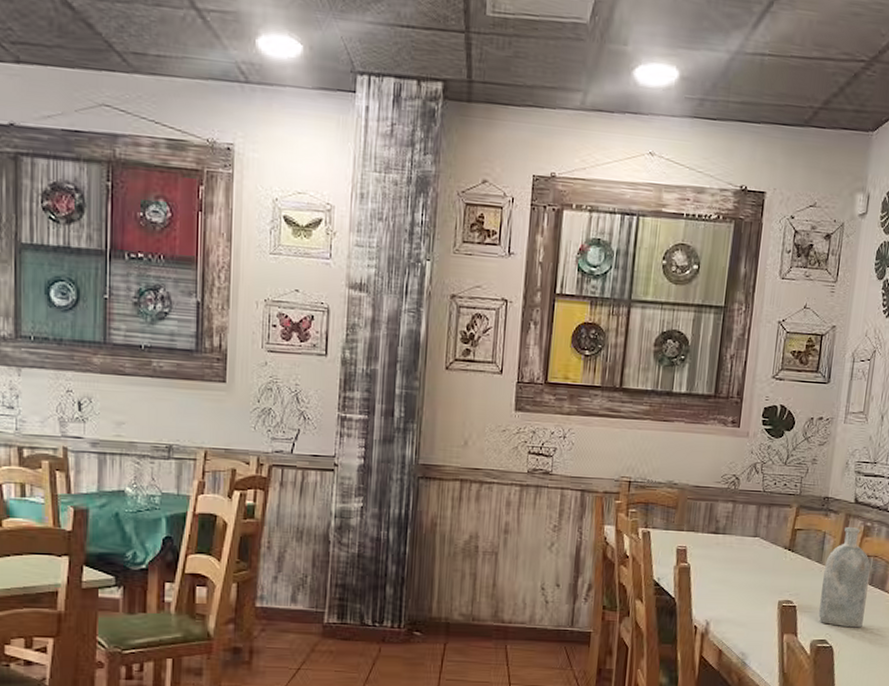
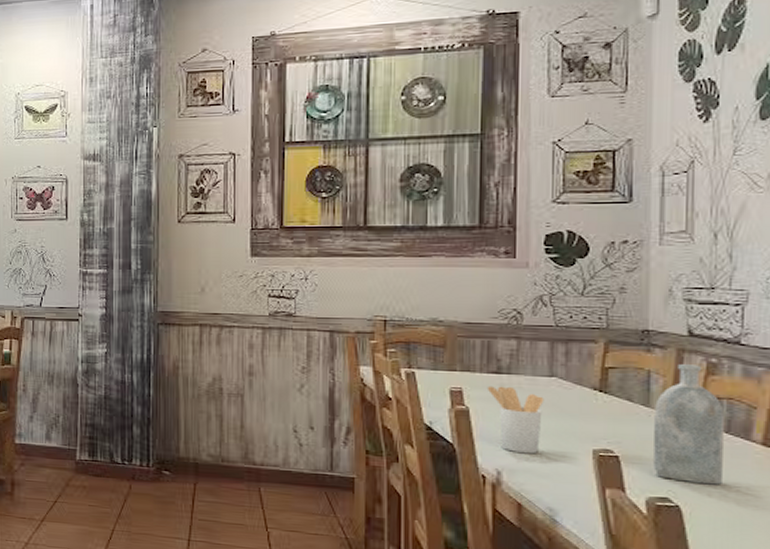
utensil holder: none [705,544,748,606] -> present [487,385,544,454]

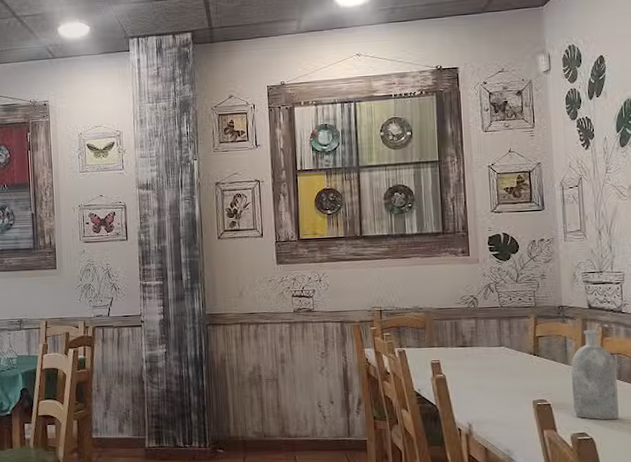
utensil holder: present [487,385,544,454] -> none [457,356,497,409]

